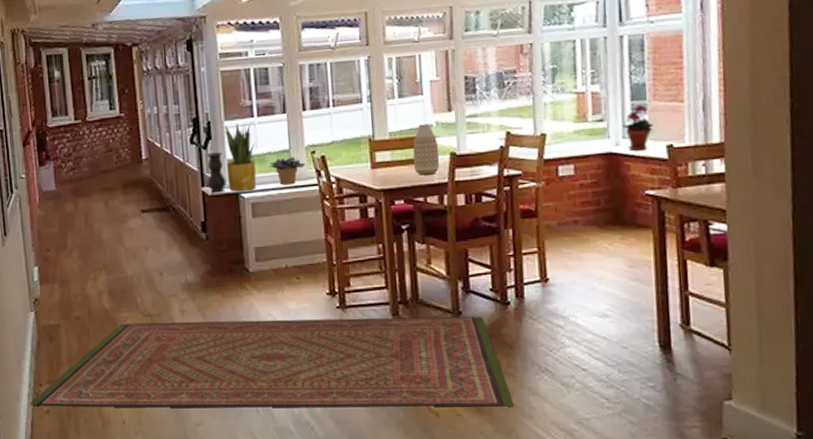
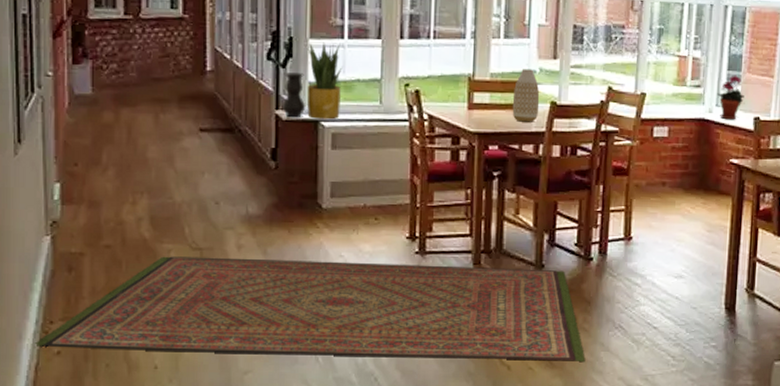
potted flower: present [269,157,306,185] -> none [355,87,397,118]

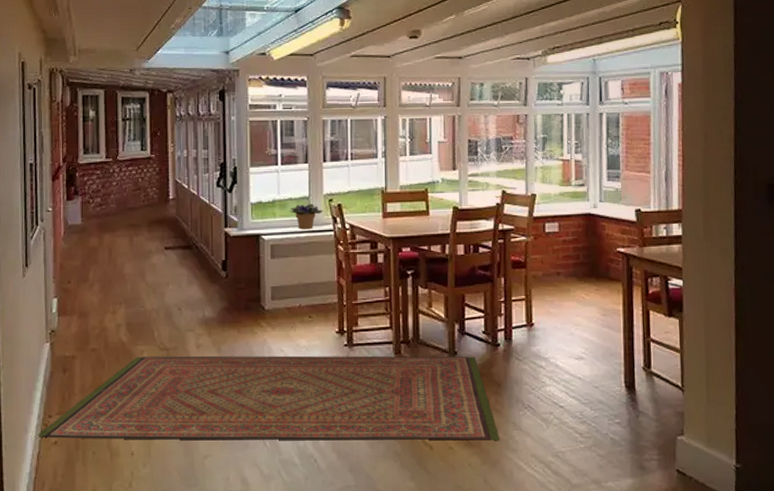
vase: present [281,71,306,118] -> none [229,195,249,234]
planter: present [306,42,343,120] -> none [248,169,278,234]
potted flower: none [355,87,397,118] -> present [289,204,323,229]
vase: present [512,69,540,122] -> none [420,180,444,226]
potted plant: present [717,75,744,120] -> none [600,173,625,214]

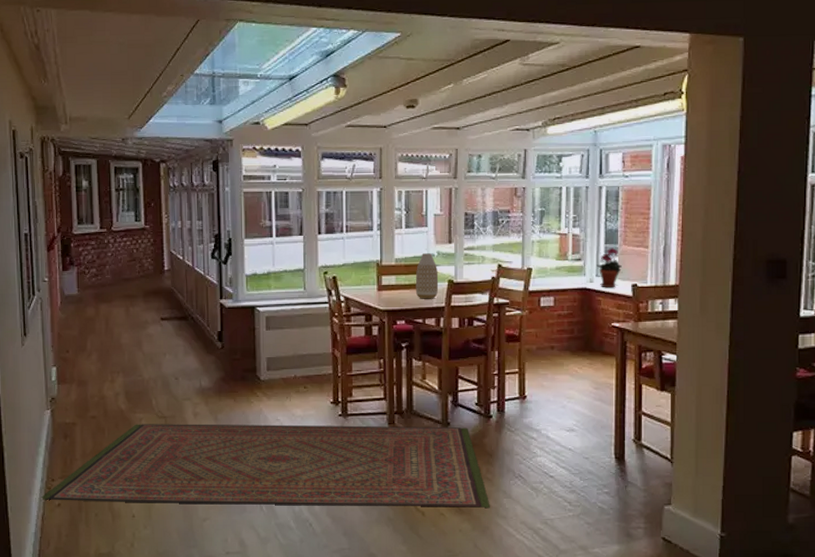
potted flower: present [289,204,323,229] -> none [284,276,318,302]
vase: none [420,180,444,226] -> present [415,253,439,299]
potted plant: none [600,173,625,214] -> present [596,247,622,288]

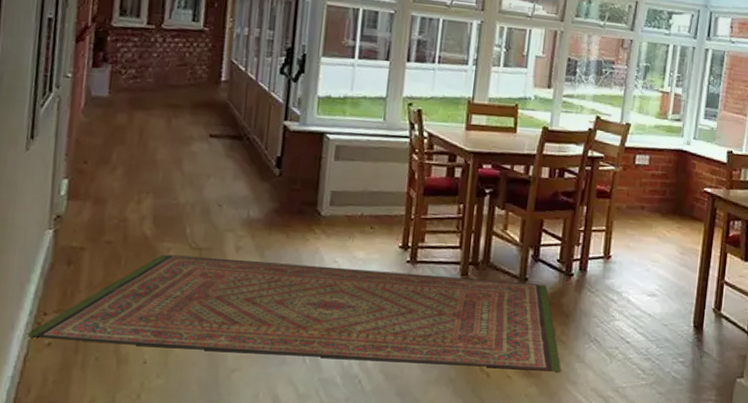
vase: present [415,253,439,299] -> none [506,95,533,145]
potted plant: present [596,247,622,288] -> none [695,111,720,153]

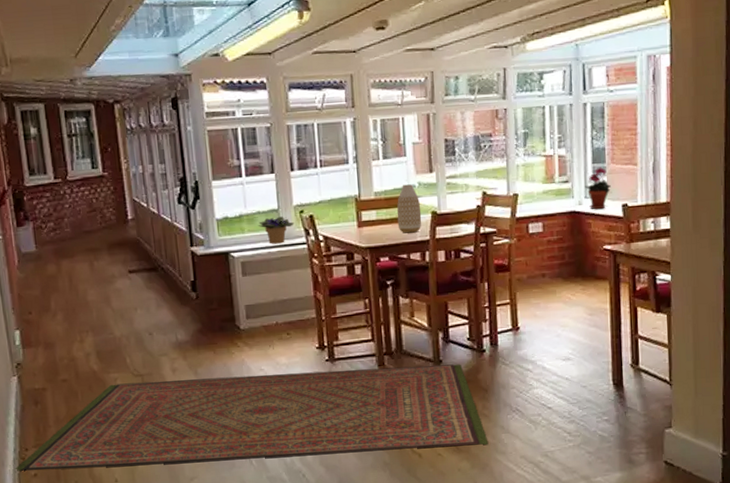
potted flower: none [361,105,400,133] -> present [258,216,294,244]
vase: none [506,95,533,145] -> present [396,184,422,234]
potted plant: none [695,111,720,153] -> present [585,167,611,210]

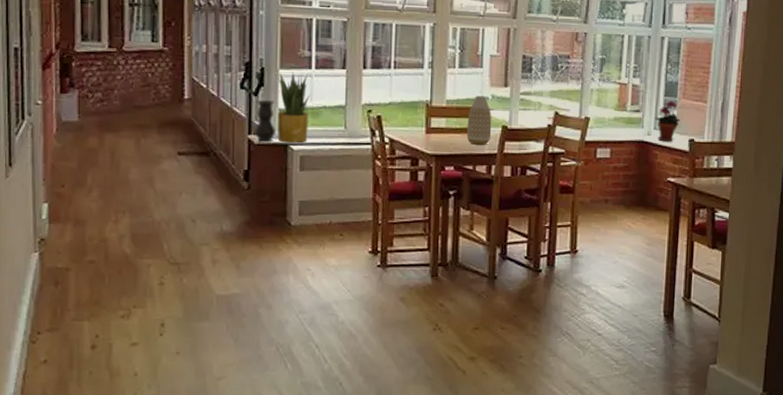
area rug: present [14,364,489,472] -> none [22,270,535,366]
vase: none [194,212,216,253] -> present [254,99,276,142]
planter: none [210,182,246,251] -> present [277,72,310,143]
potted flower: present [258,216,294,244] -> none [322,113,361,141]

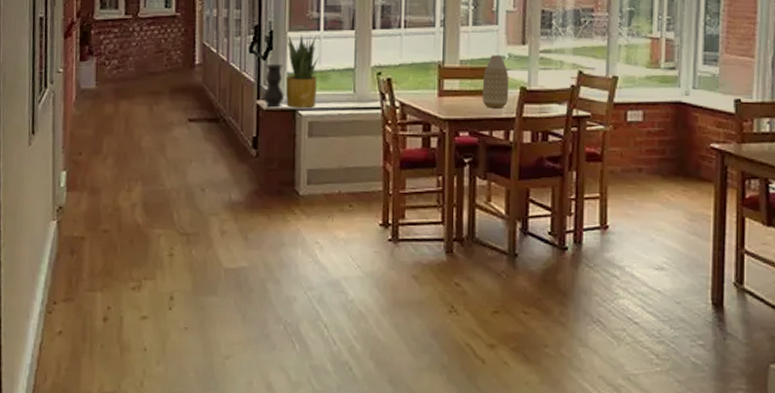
potted plant: present [655,100,680,142] -> none [693,55,723,103]

